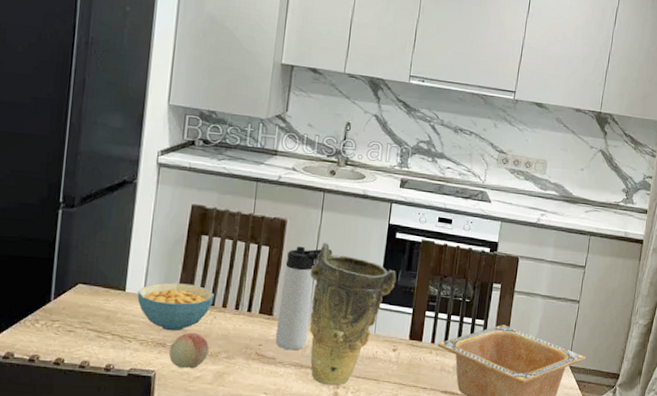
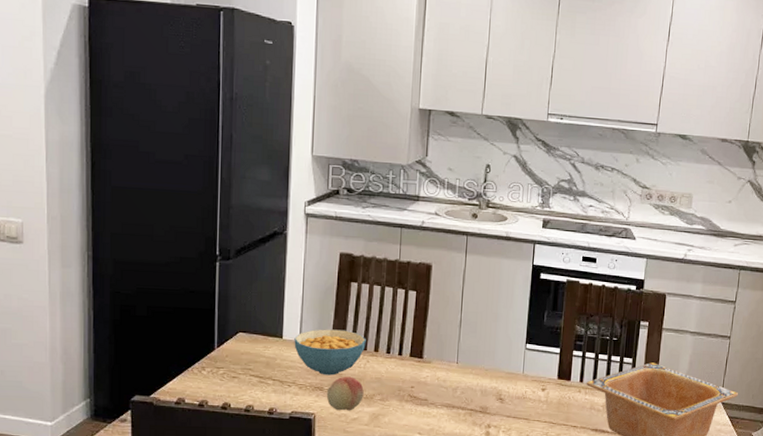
thermos bottle: present [275,246,332,351] -> none [426,289,478,392]
vase: present [309,243,397,386] -> none [457,286,543,425]

